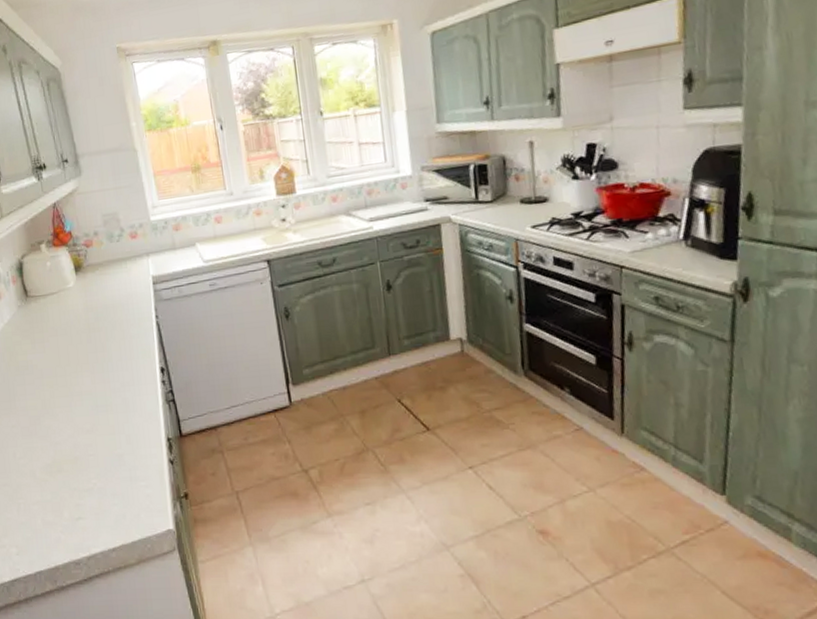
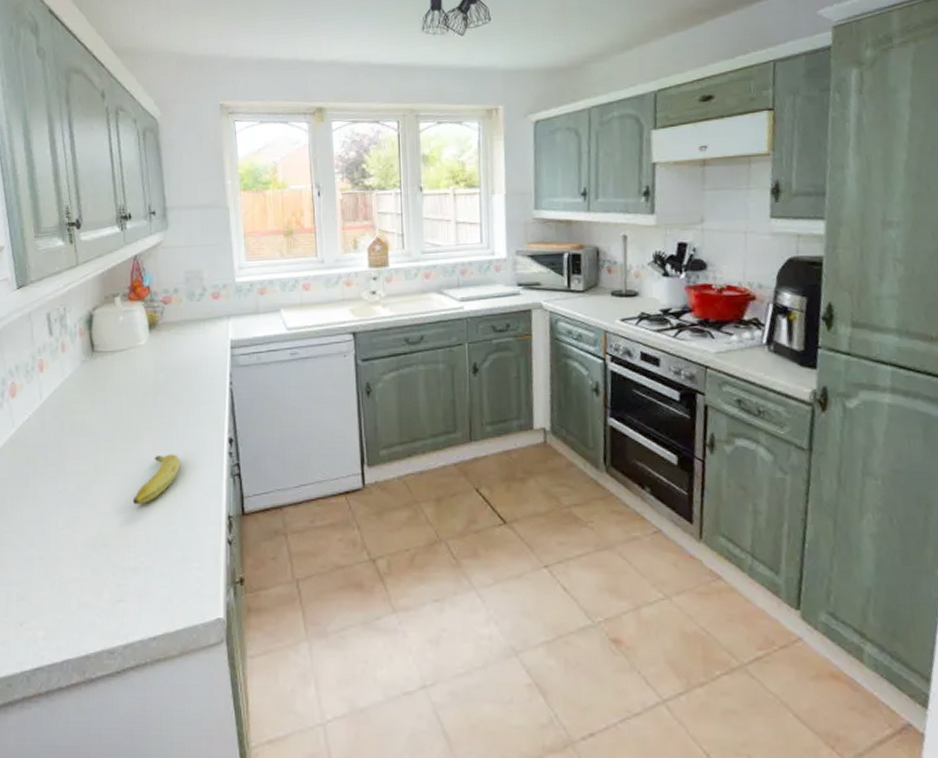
fruit: none [79,385,119,434] -> present [132,454,180,505]

